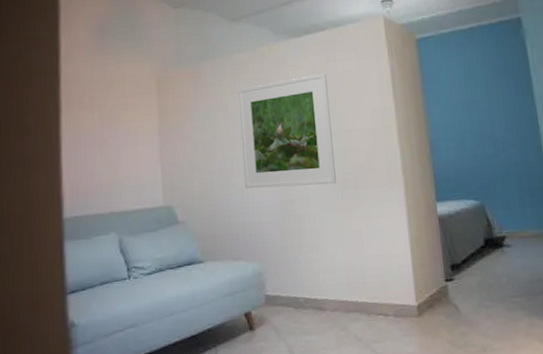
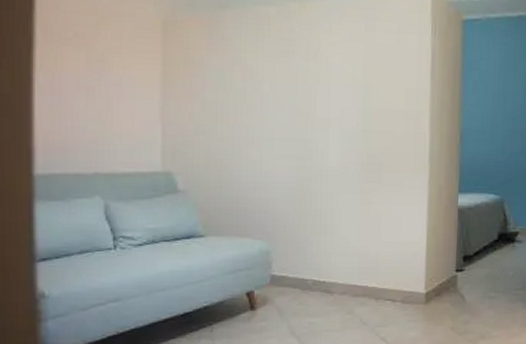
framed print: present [237,73,336,189] -> none [258,42,363,166]

